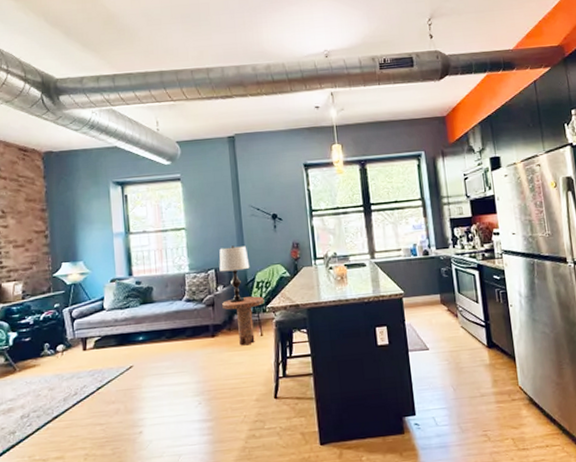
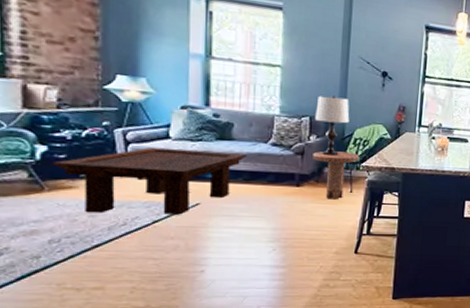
coffee table: none [21,314,166,387] -> present [53,148,247,215]

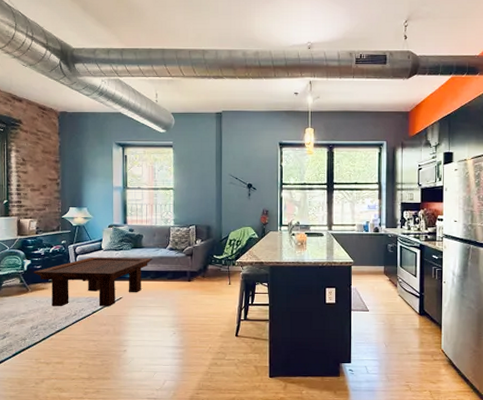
side table: present [313,151,360,200] -> none [199,251,235,291]
lamp: present [315,96,350,156] -> none [199,207,225,256]

